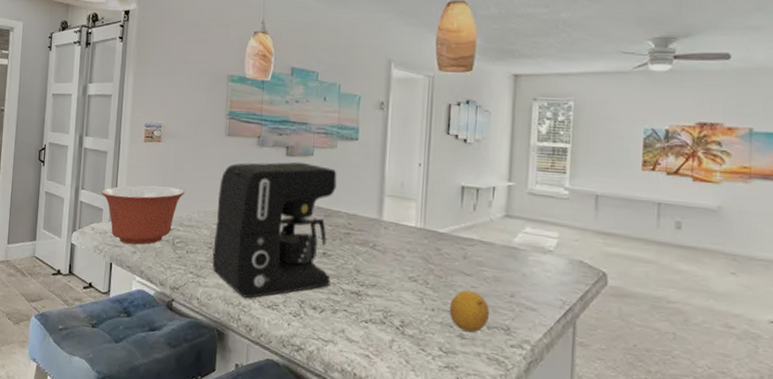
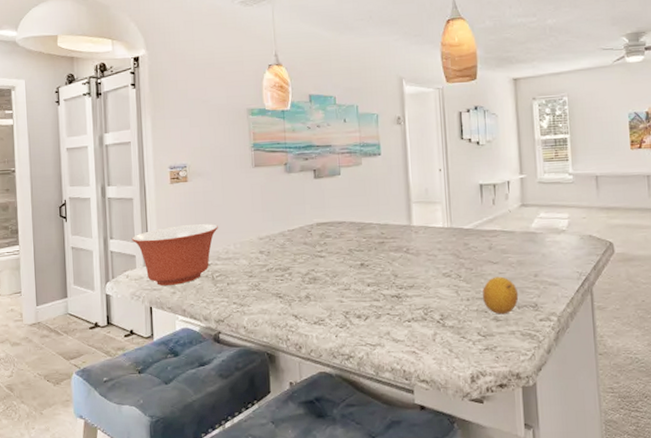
coffee maker: present [212,162,337,298] -> none [252,182,371,318]

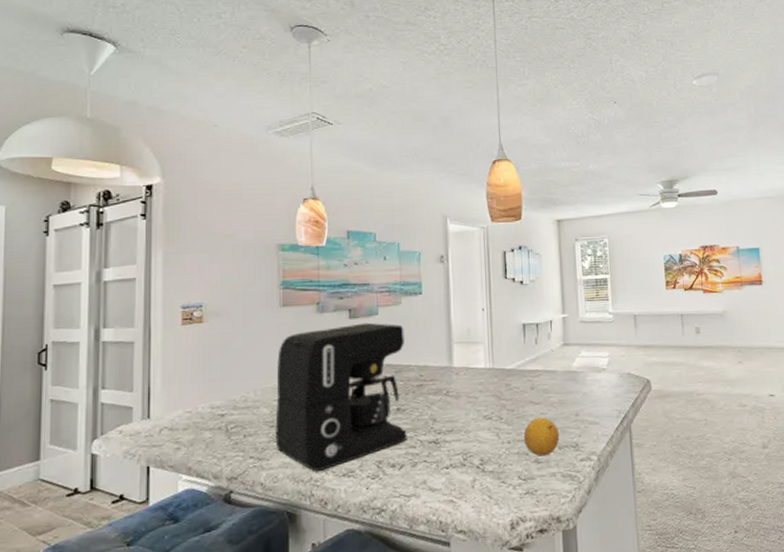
mixing bowl: present [131,224,218,286] -> none [129,369,236,441]
coffee maker: none [252,182,371,318] -> present [275,322,407,471]

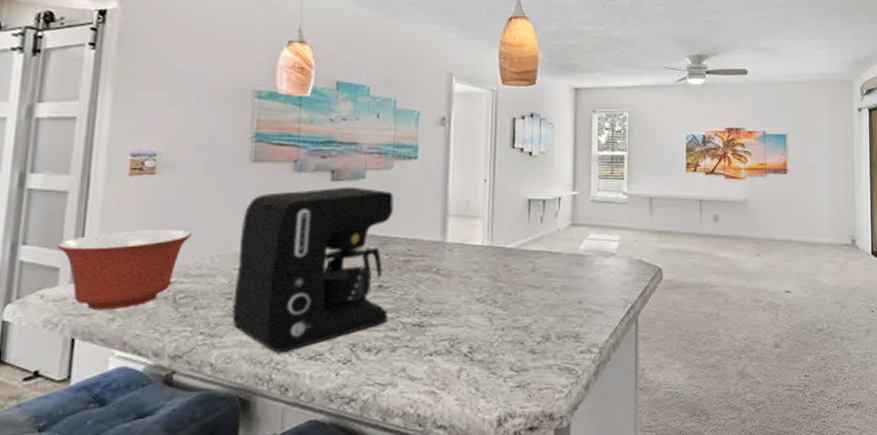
mixing bowl: none [129,369,236,441] -> present [57,230,191,310]
fruit: present [523,417,560,457] -> none [519,303,560,346]

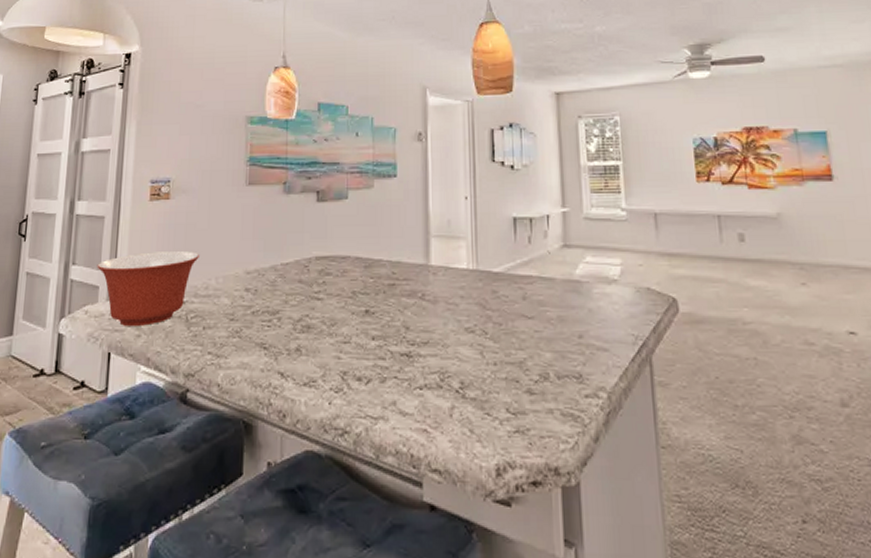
coffee maker: present [232,186,394,352] -> none [234,207,376,376]

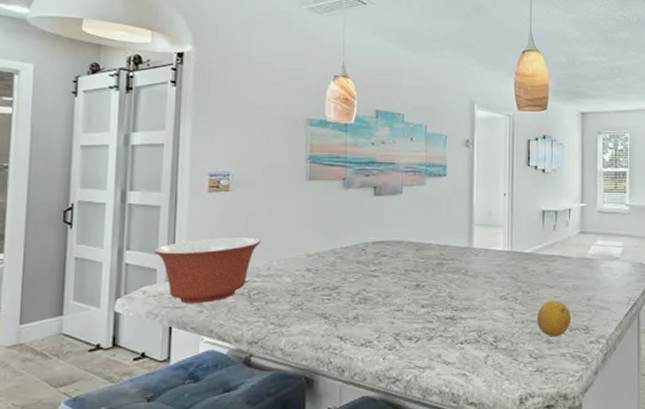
fruit: none [513,336,559,386] -> present [536,300,572,337]

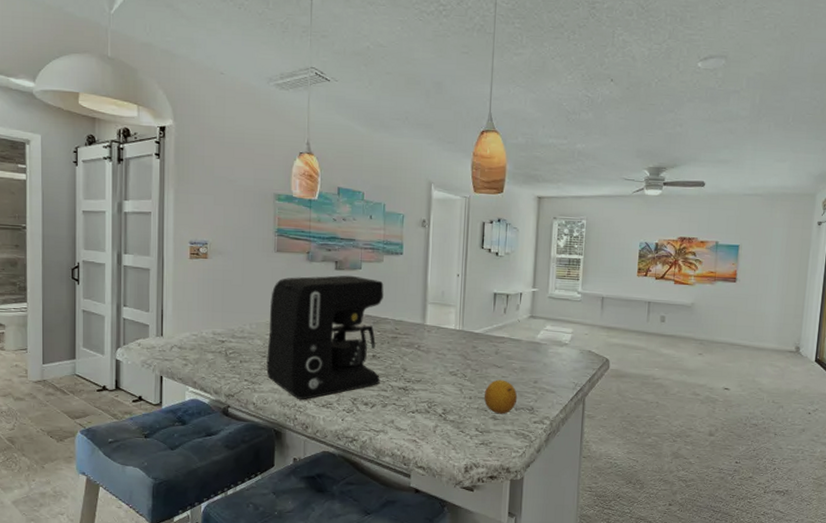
mixing bowl: present [154,238,261,303] -> none [146,300,235,358]
coffee maker: none [296,200,427,340] -> present [266,275,384,399]

